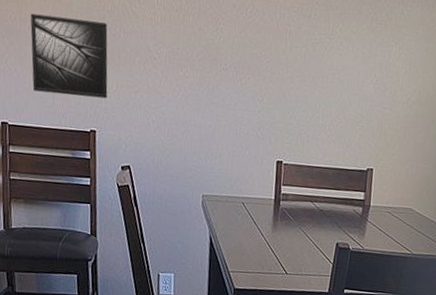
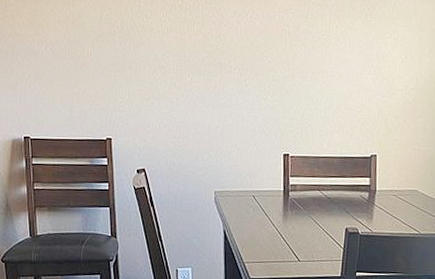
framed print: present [30,13,108,99] -> none [46,35,121,108]

